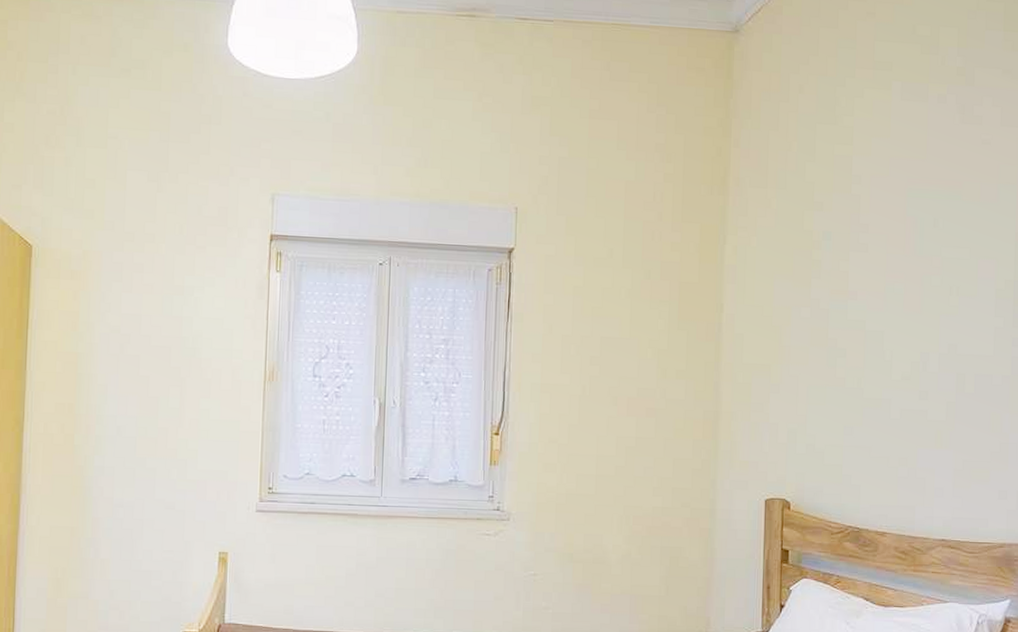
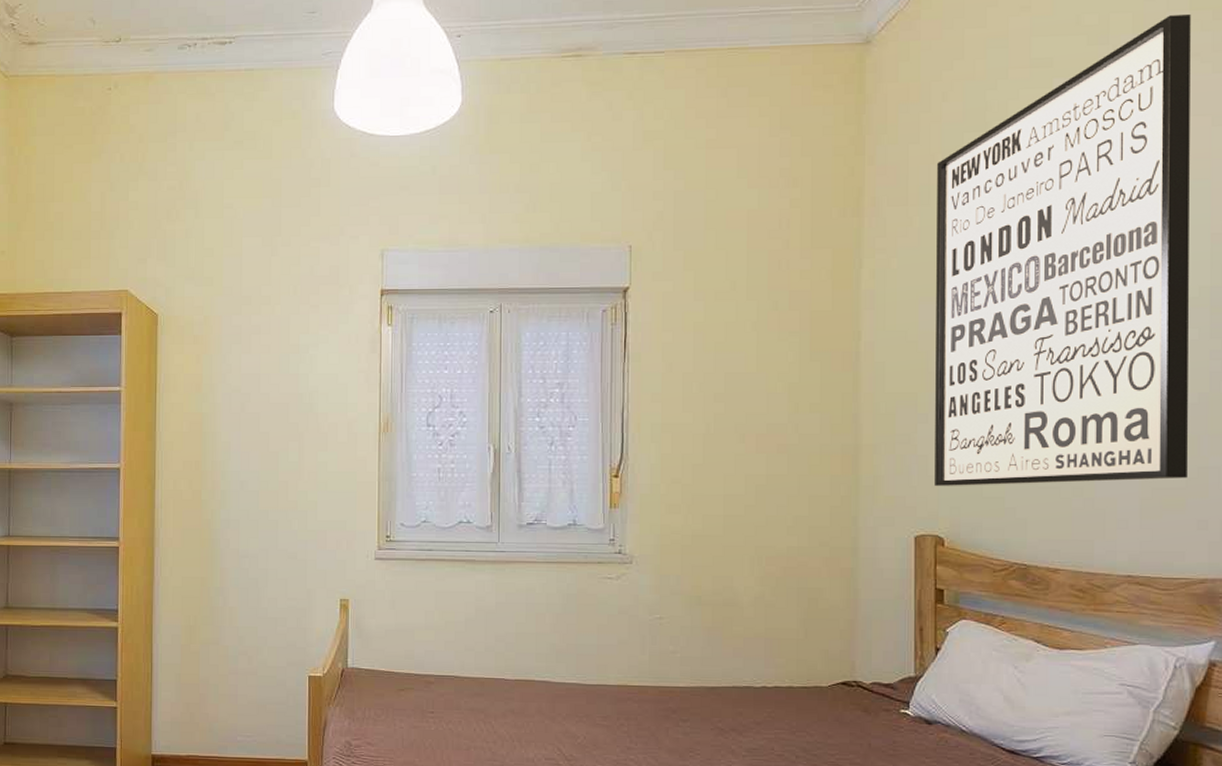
wall art: none [783,33,1004,454] -> present [935,13,1191,486]

